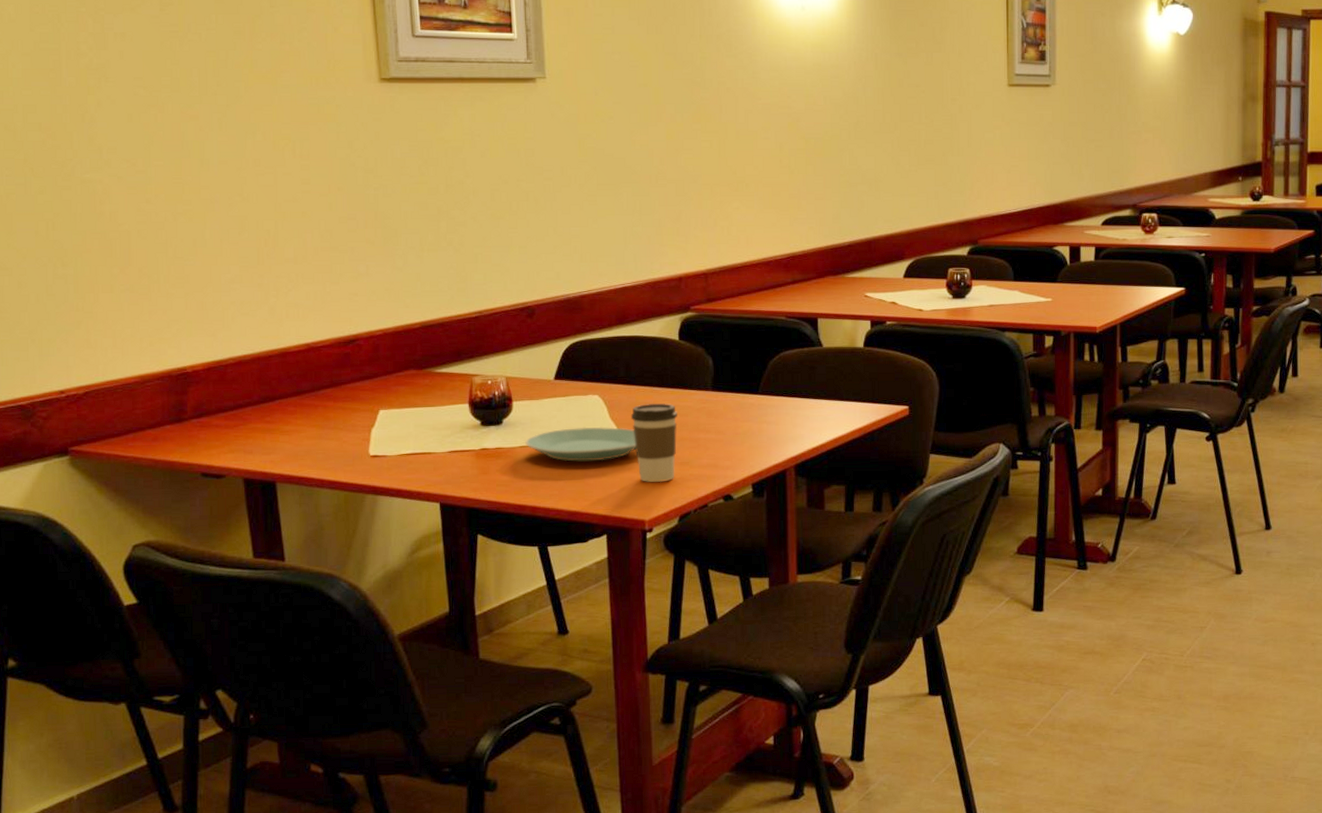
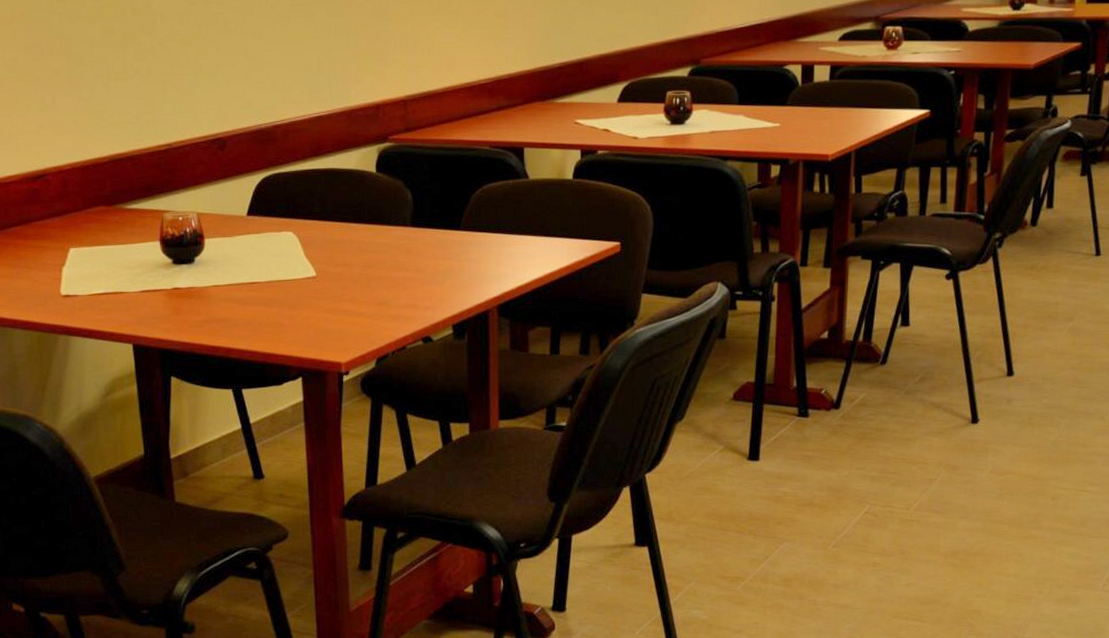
plate: present [525,426,637,462] -> none [218,265,332,302]
coffee cup: present [630,404,678,482] -> none [326,240,375,323]

